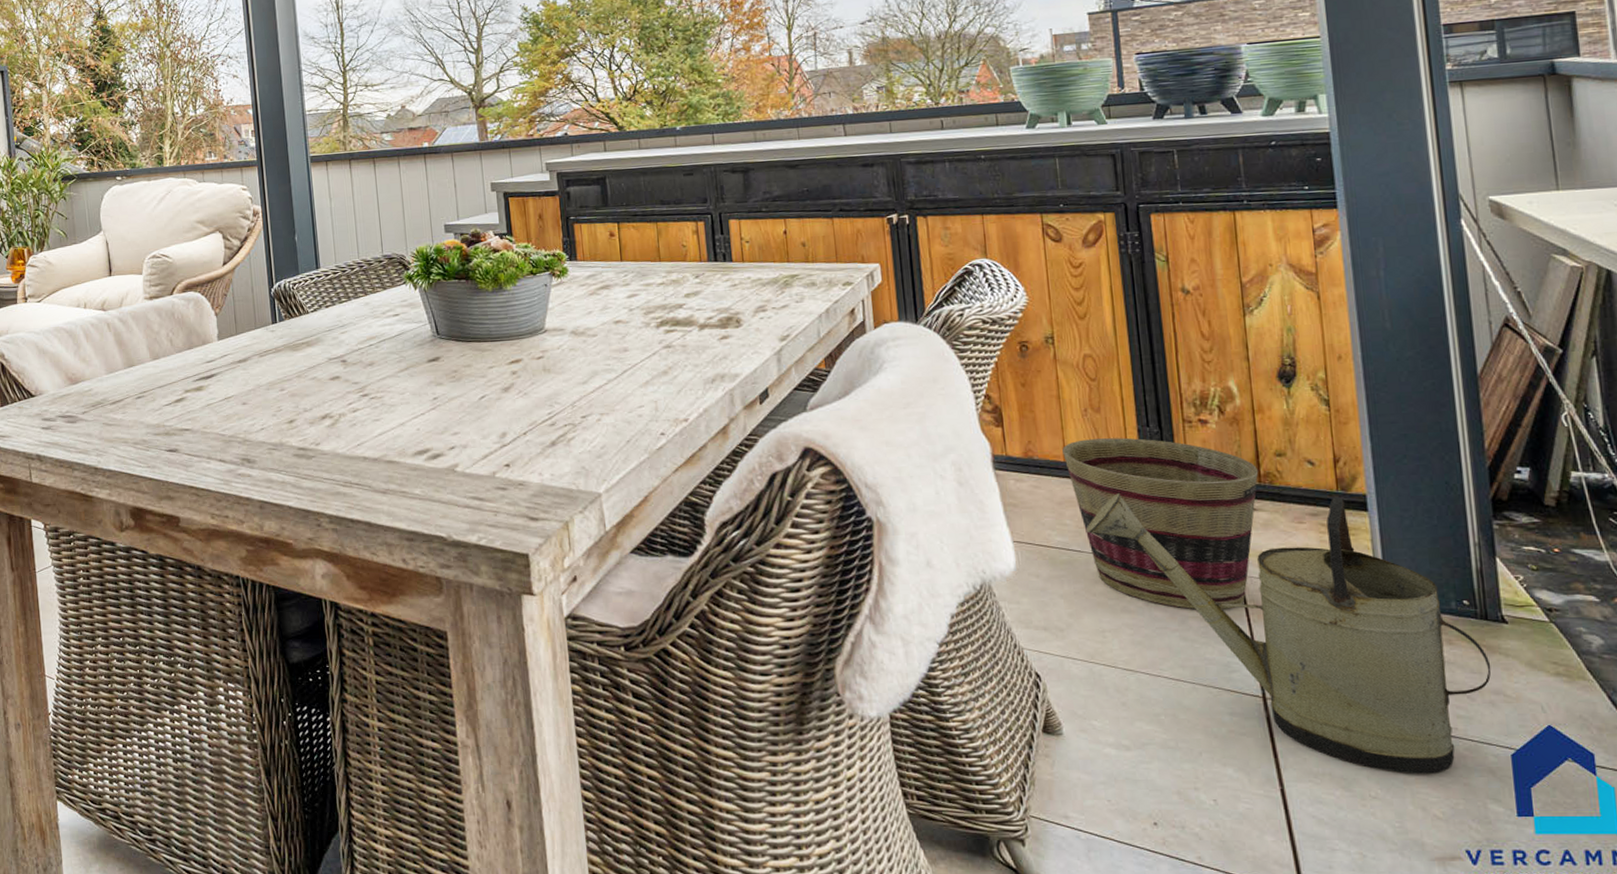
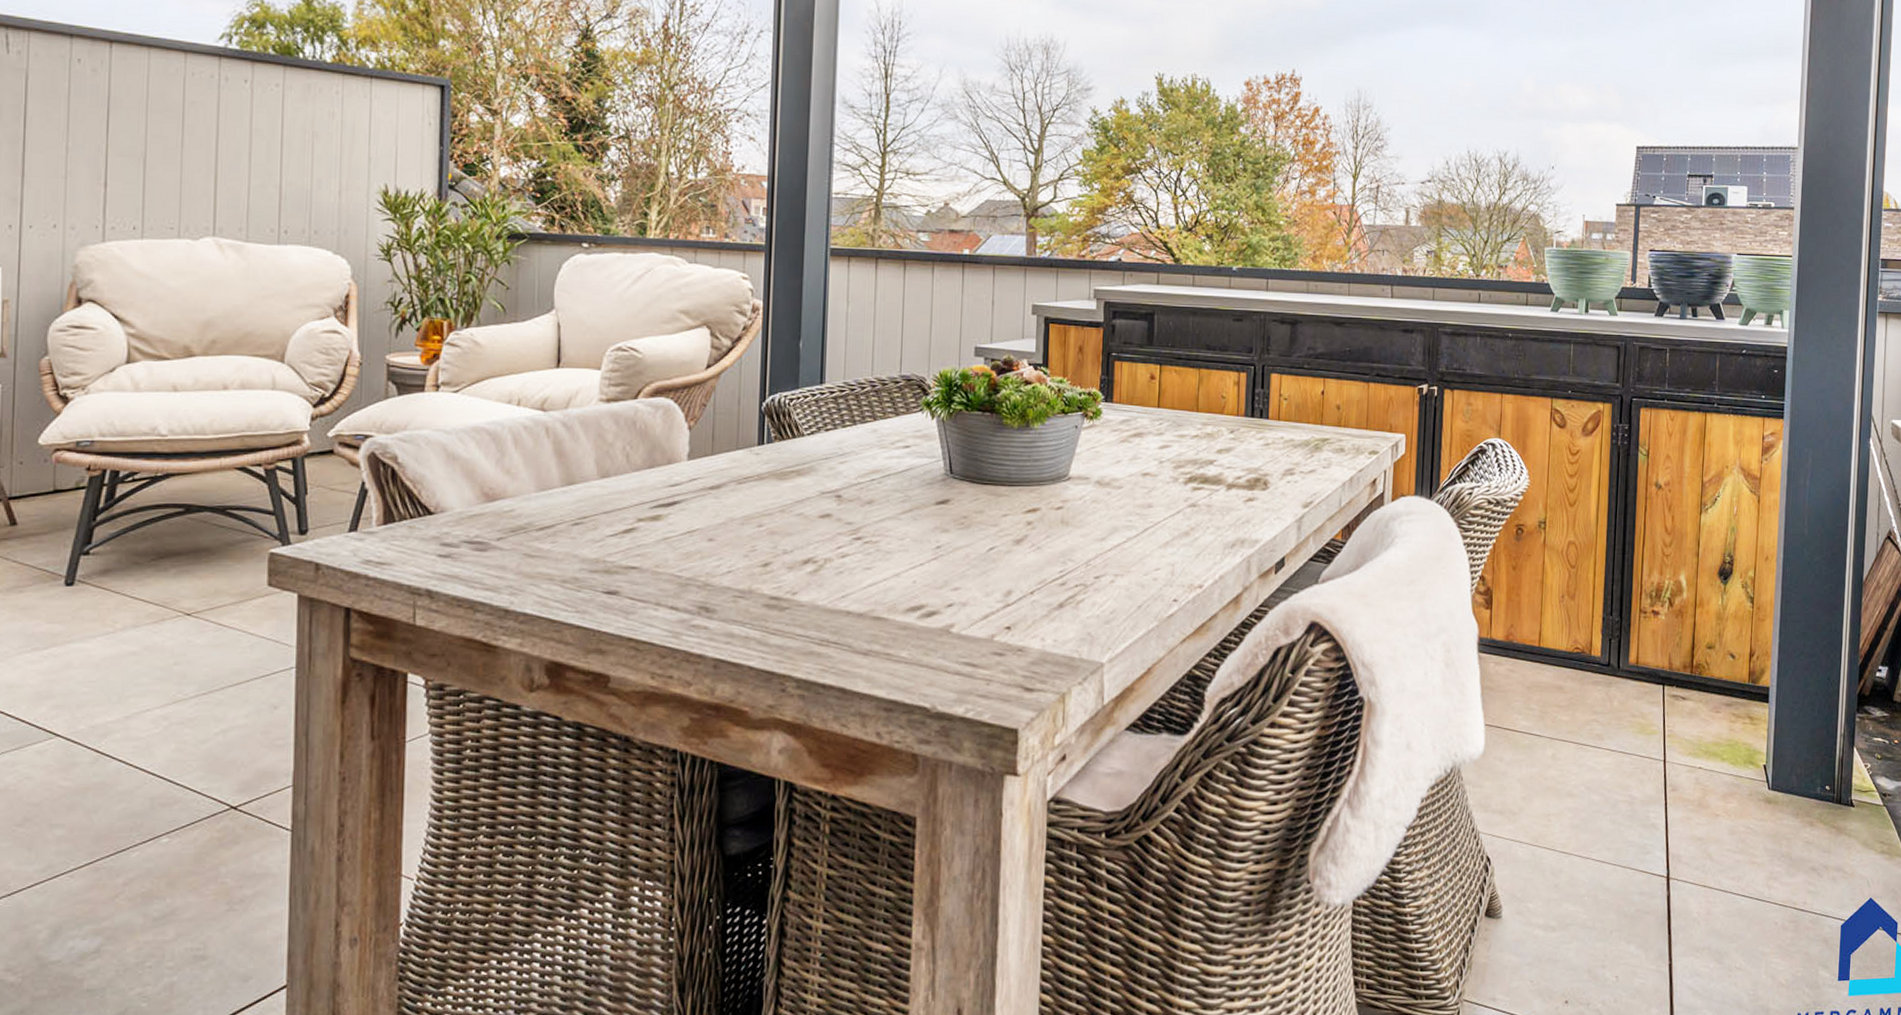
basket: present [1062,438,1259,609] -> none [1538,625,1692,794]
watering can: present [1086,493,1492,774] -> none [1547,680,1838,946]

